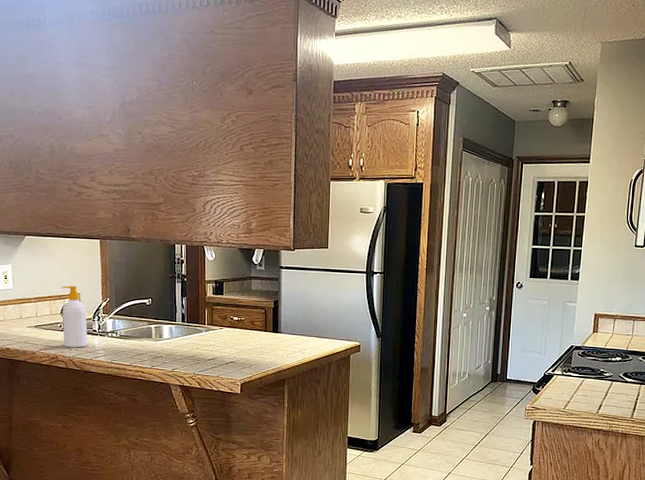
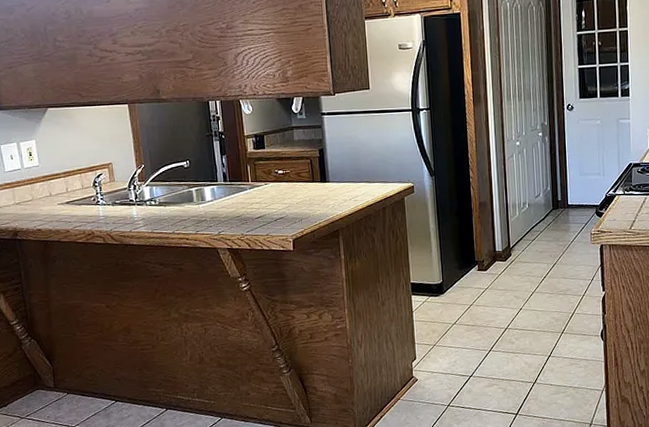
soap bottle: present [61,286,87,348] -> none [91,155,125,222]

